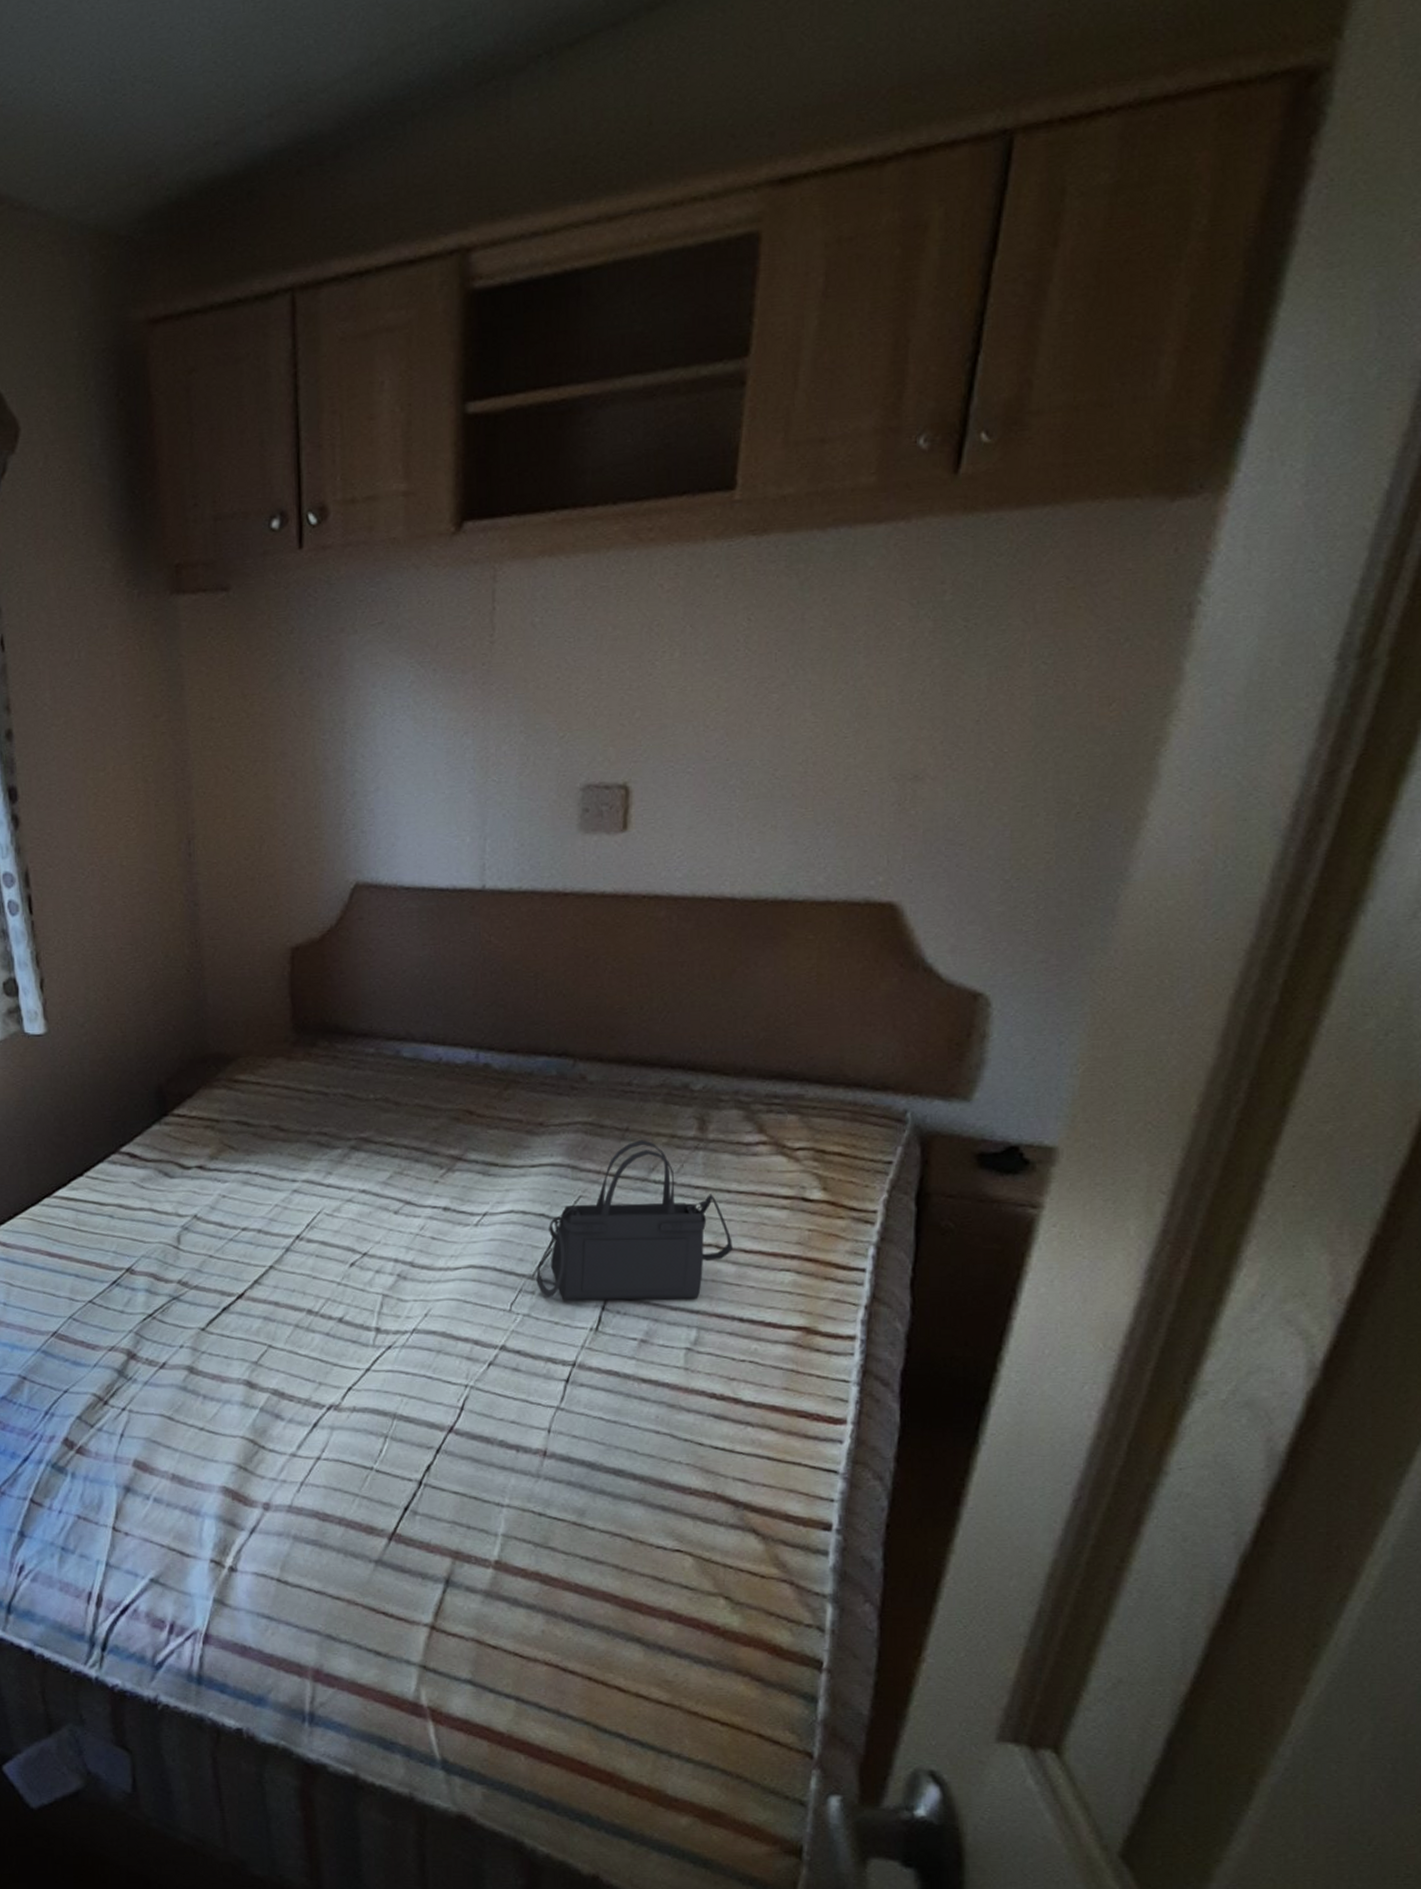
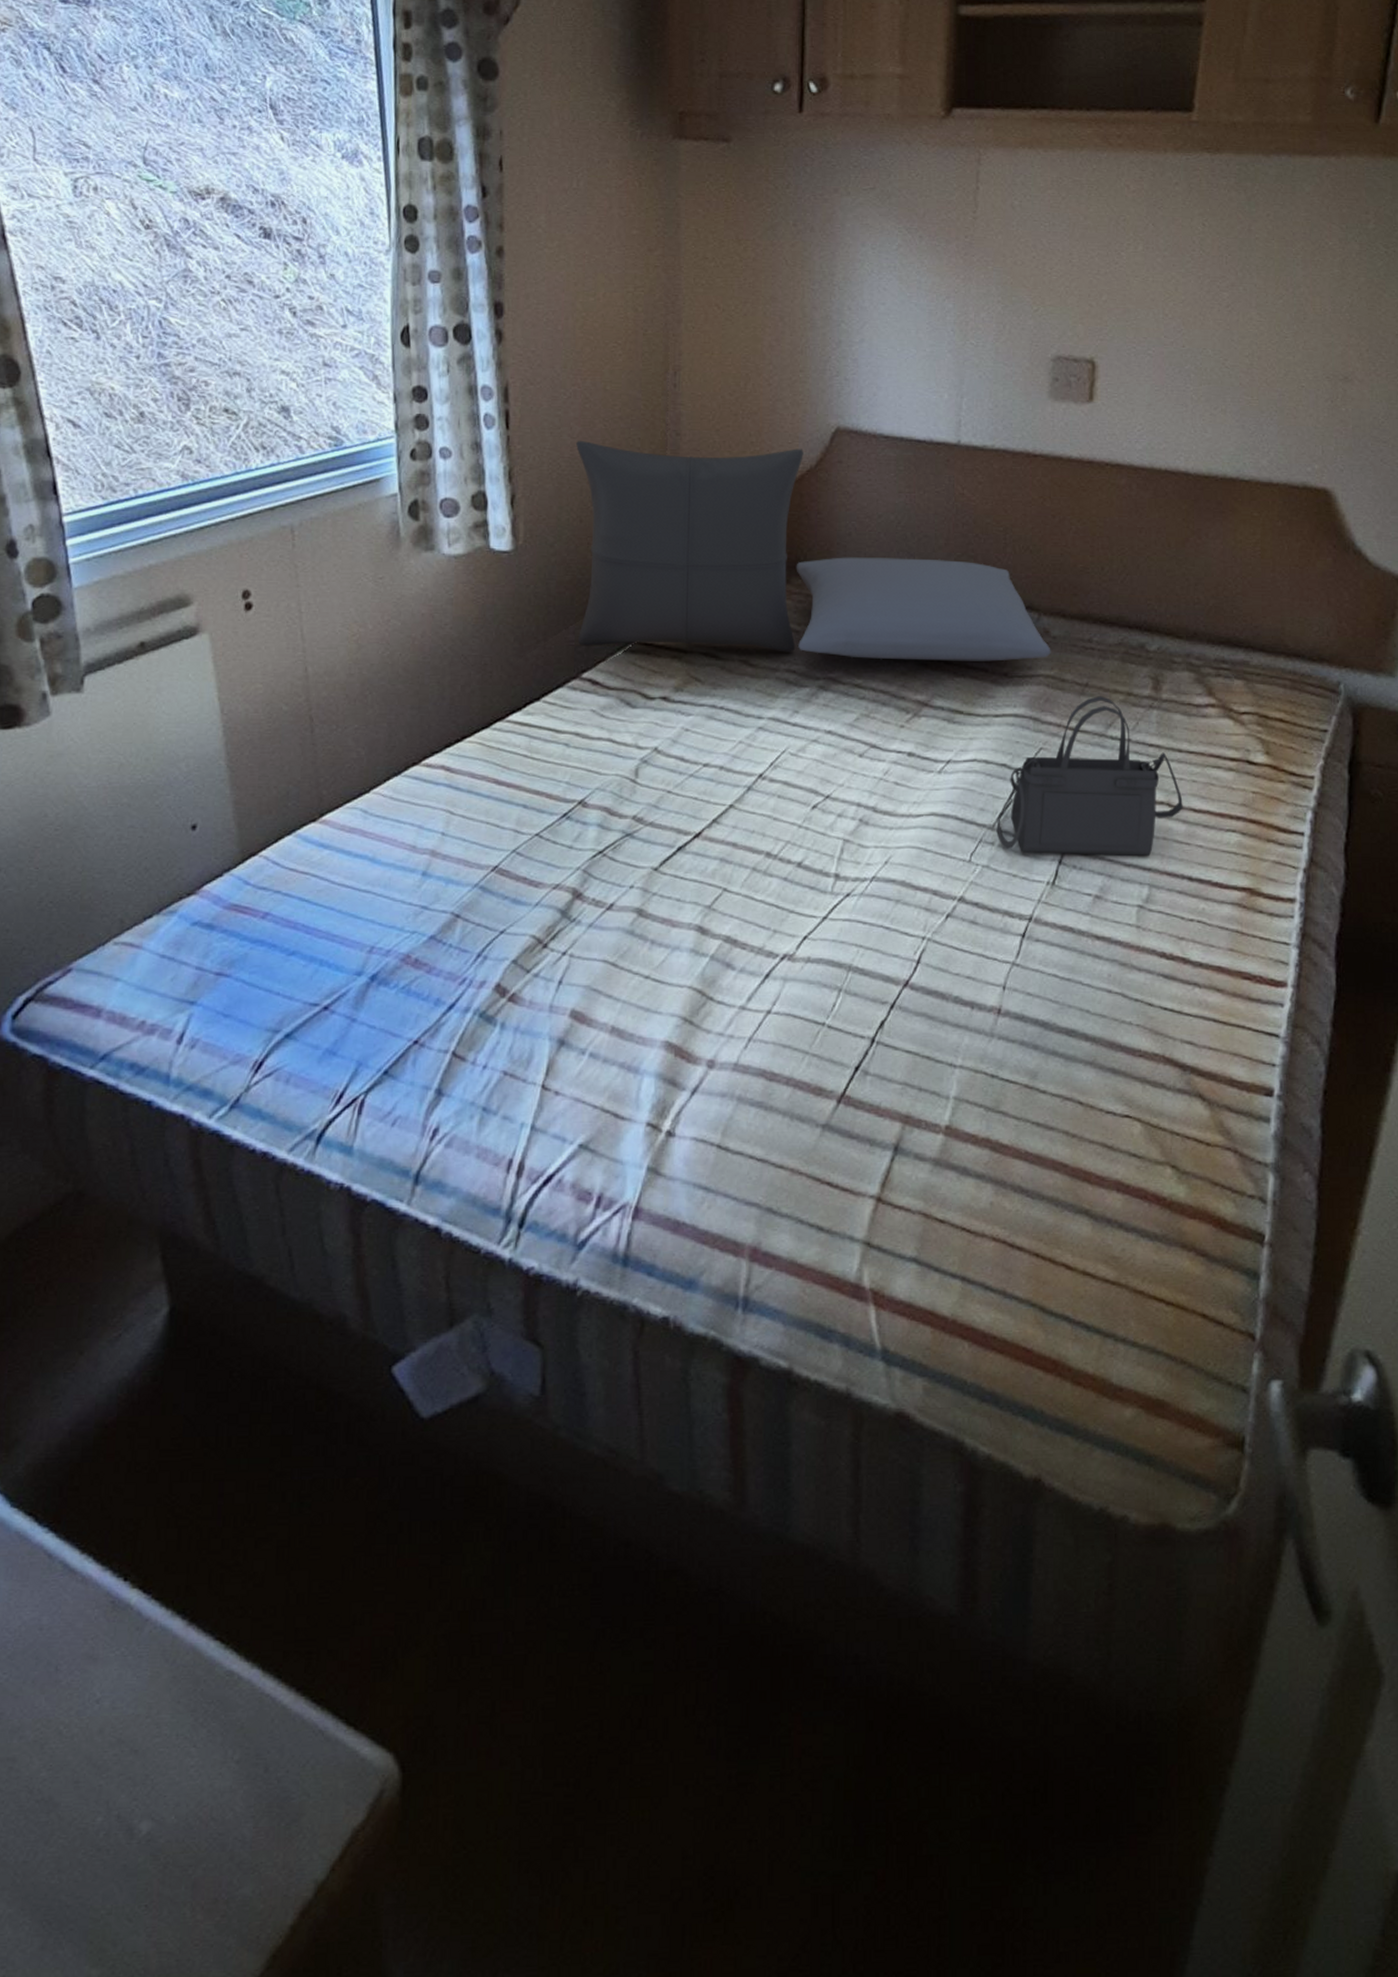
pillow: none [98,908,326,1122] -> present [576,441,803,653]
pillow: none [321,1011,589,1117] -> present [796,557,1051,661]

